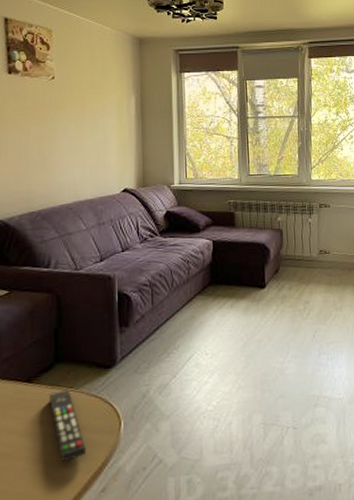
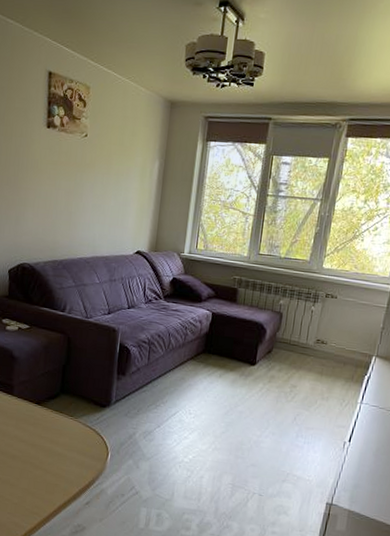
remote control: present [49,389,86,461] -> none [53,417,78,474]

